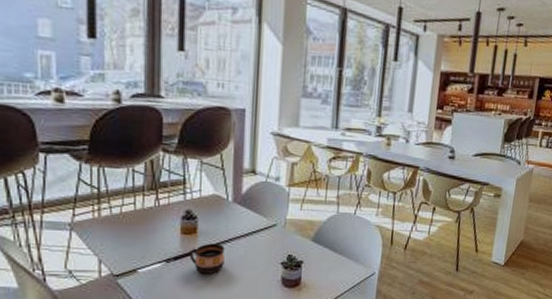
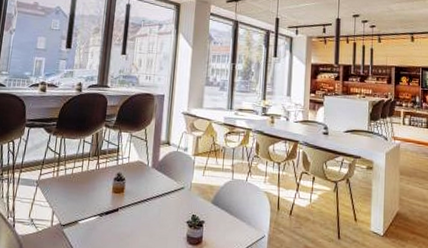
cup: present [189,243,225,274] -> none [117,201,144,228]

